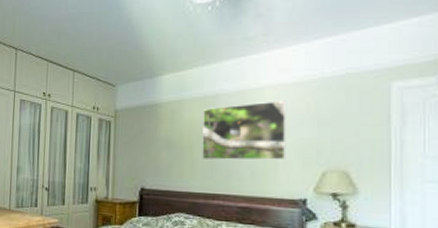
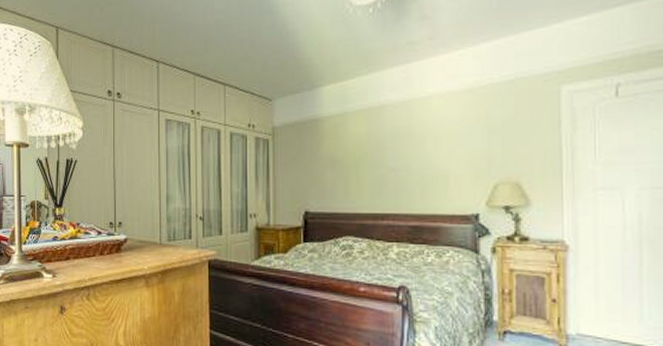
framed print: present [202,101,287,161] -> none [368,110,457,178]

